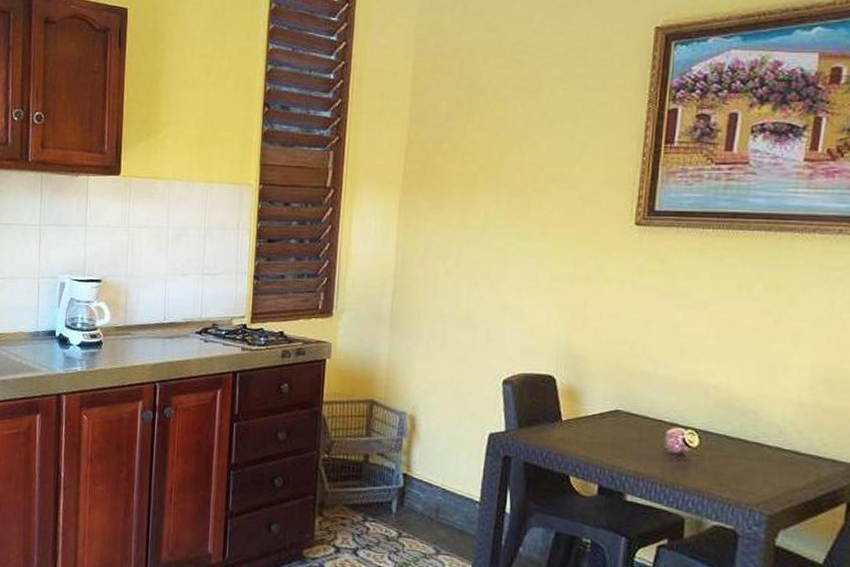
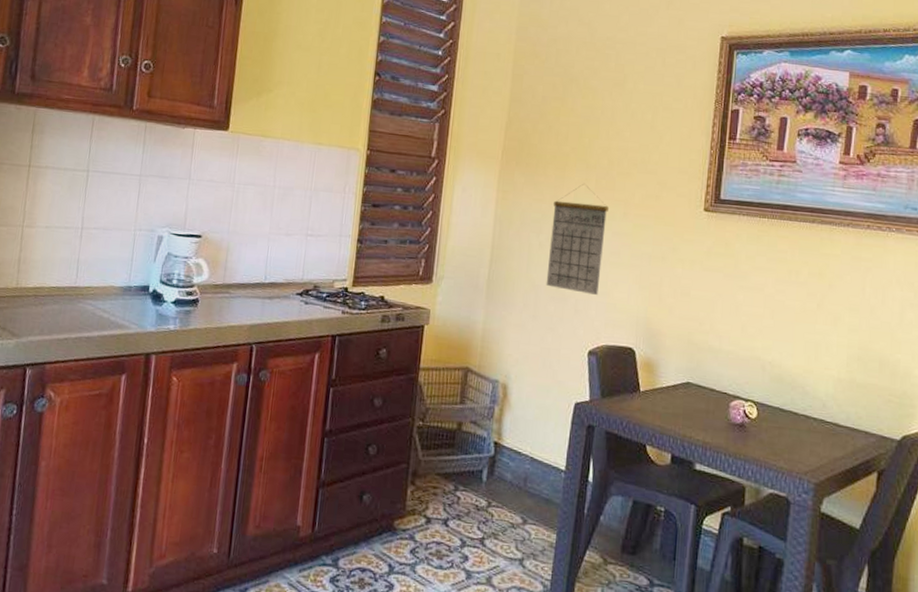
calendar: none [454,205,523,321] -> present [546,184,609,295]

